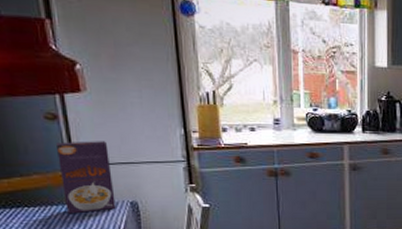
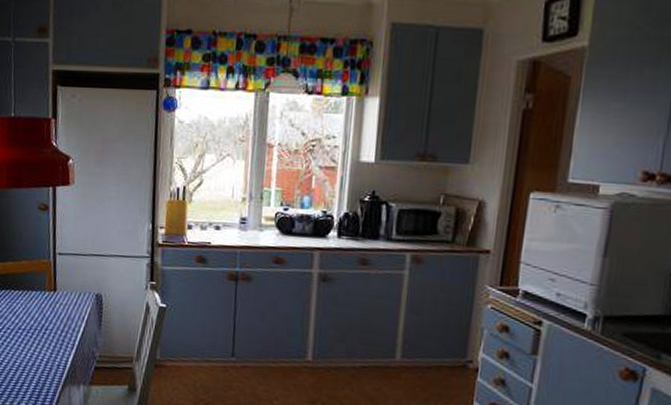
cereal box: present [55,141,116,214] -> none [43,231,85,301]

